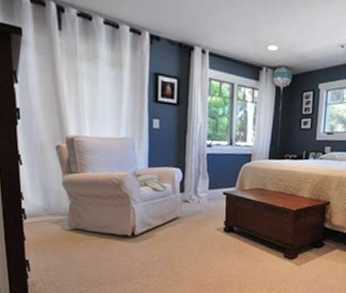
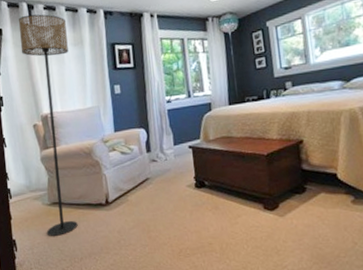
floor lamp: none [43,17,104,261] -> present [18,14,78,236]

